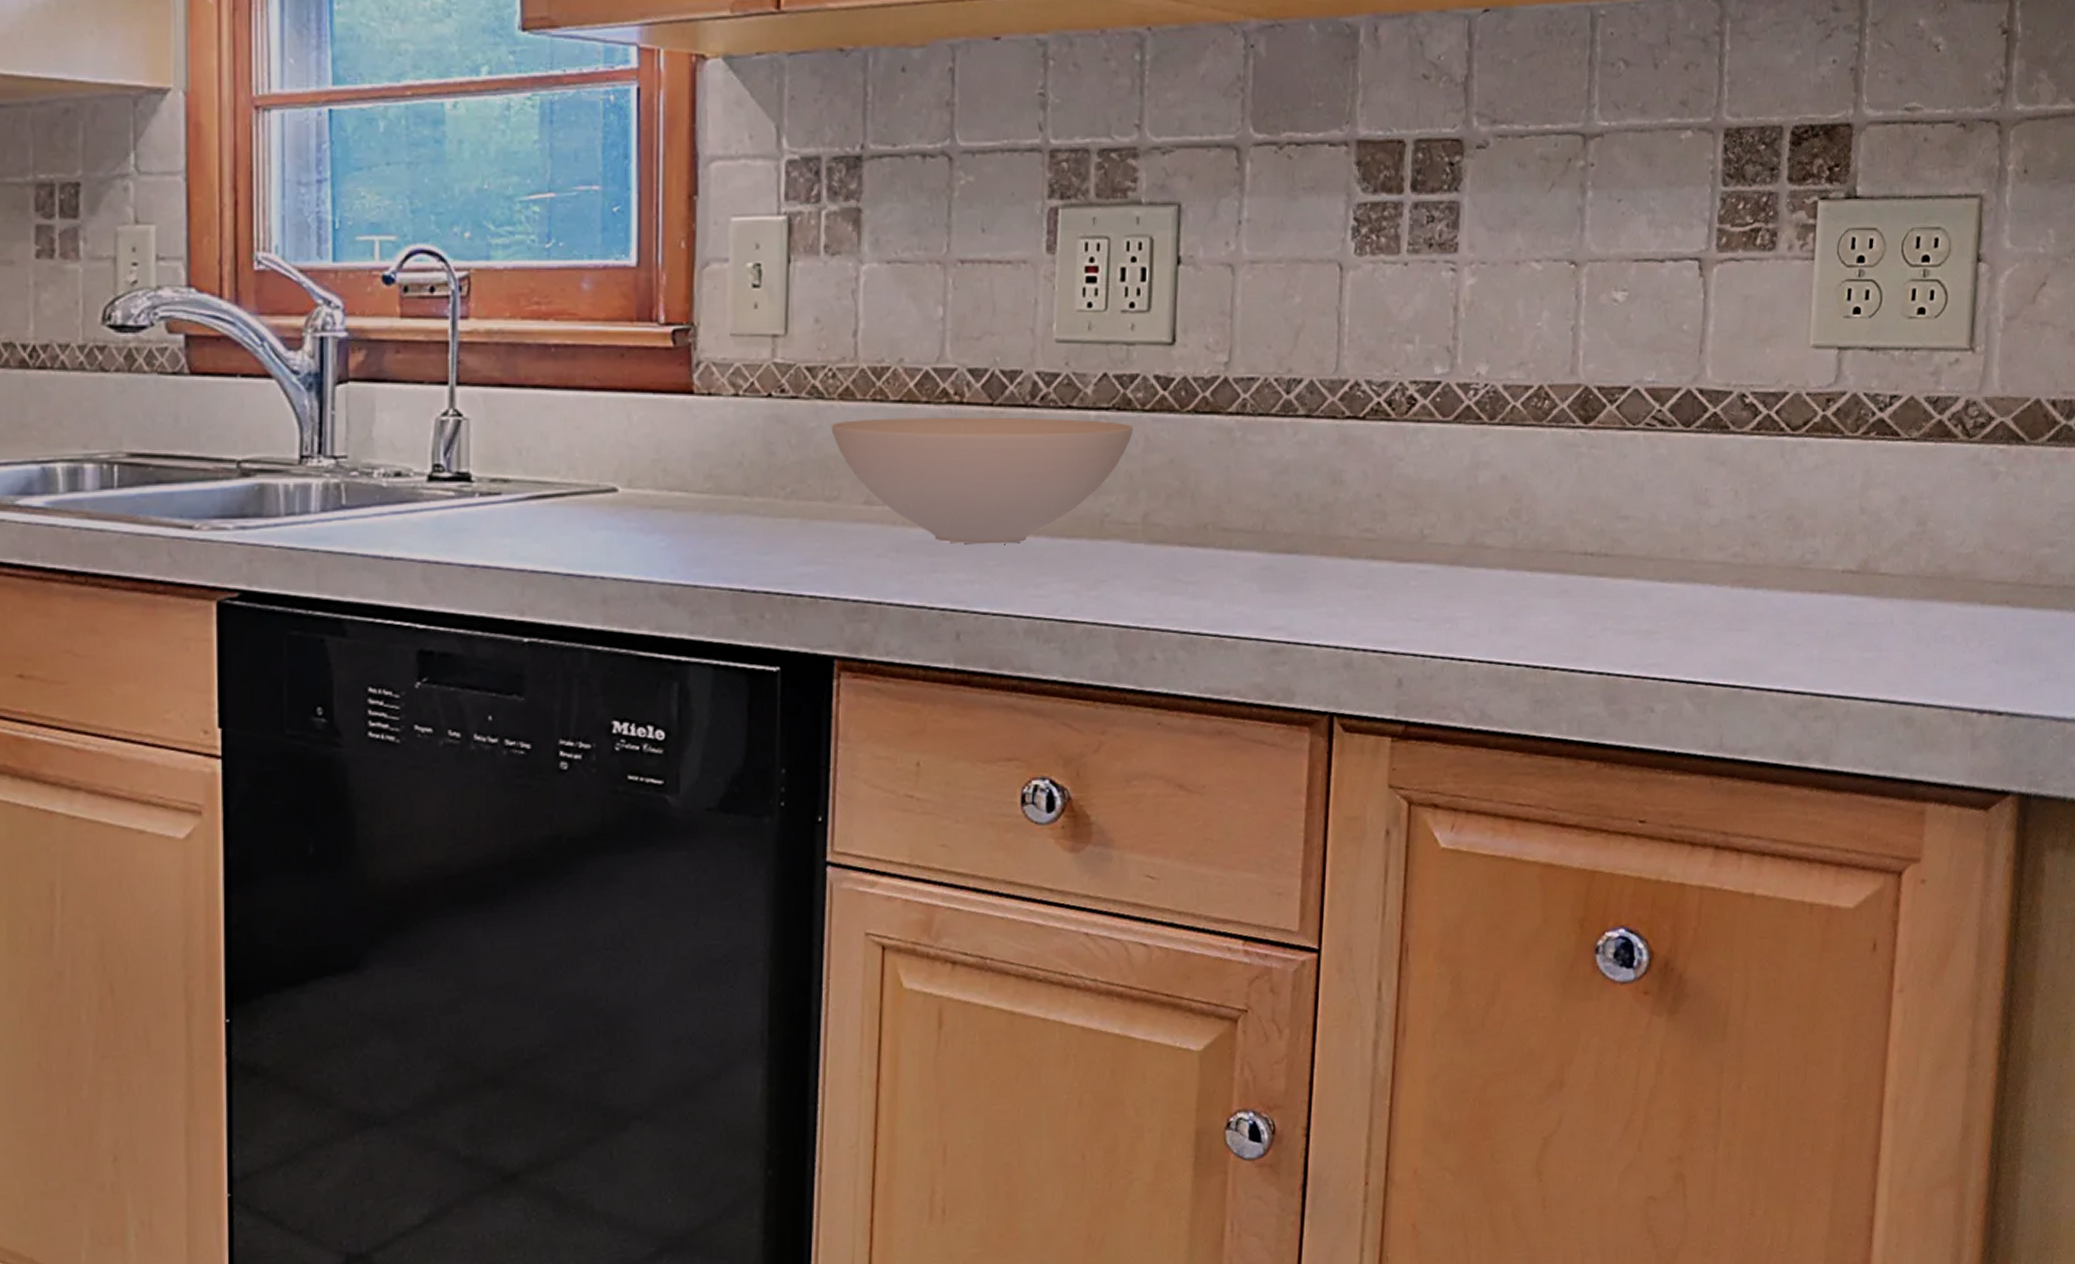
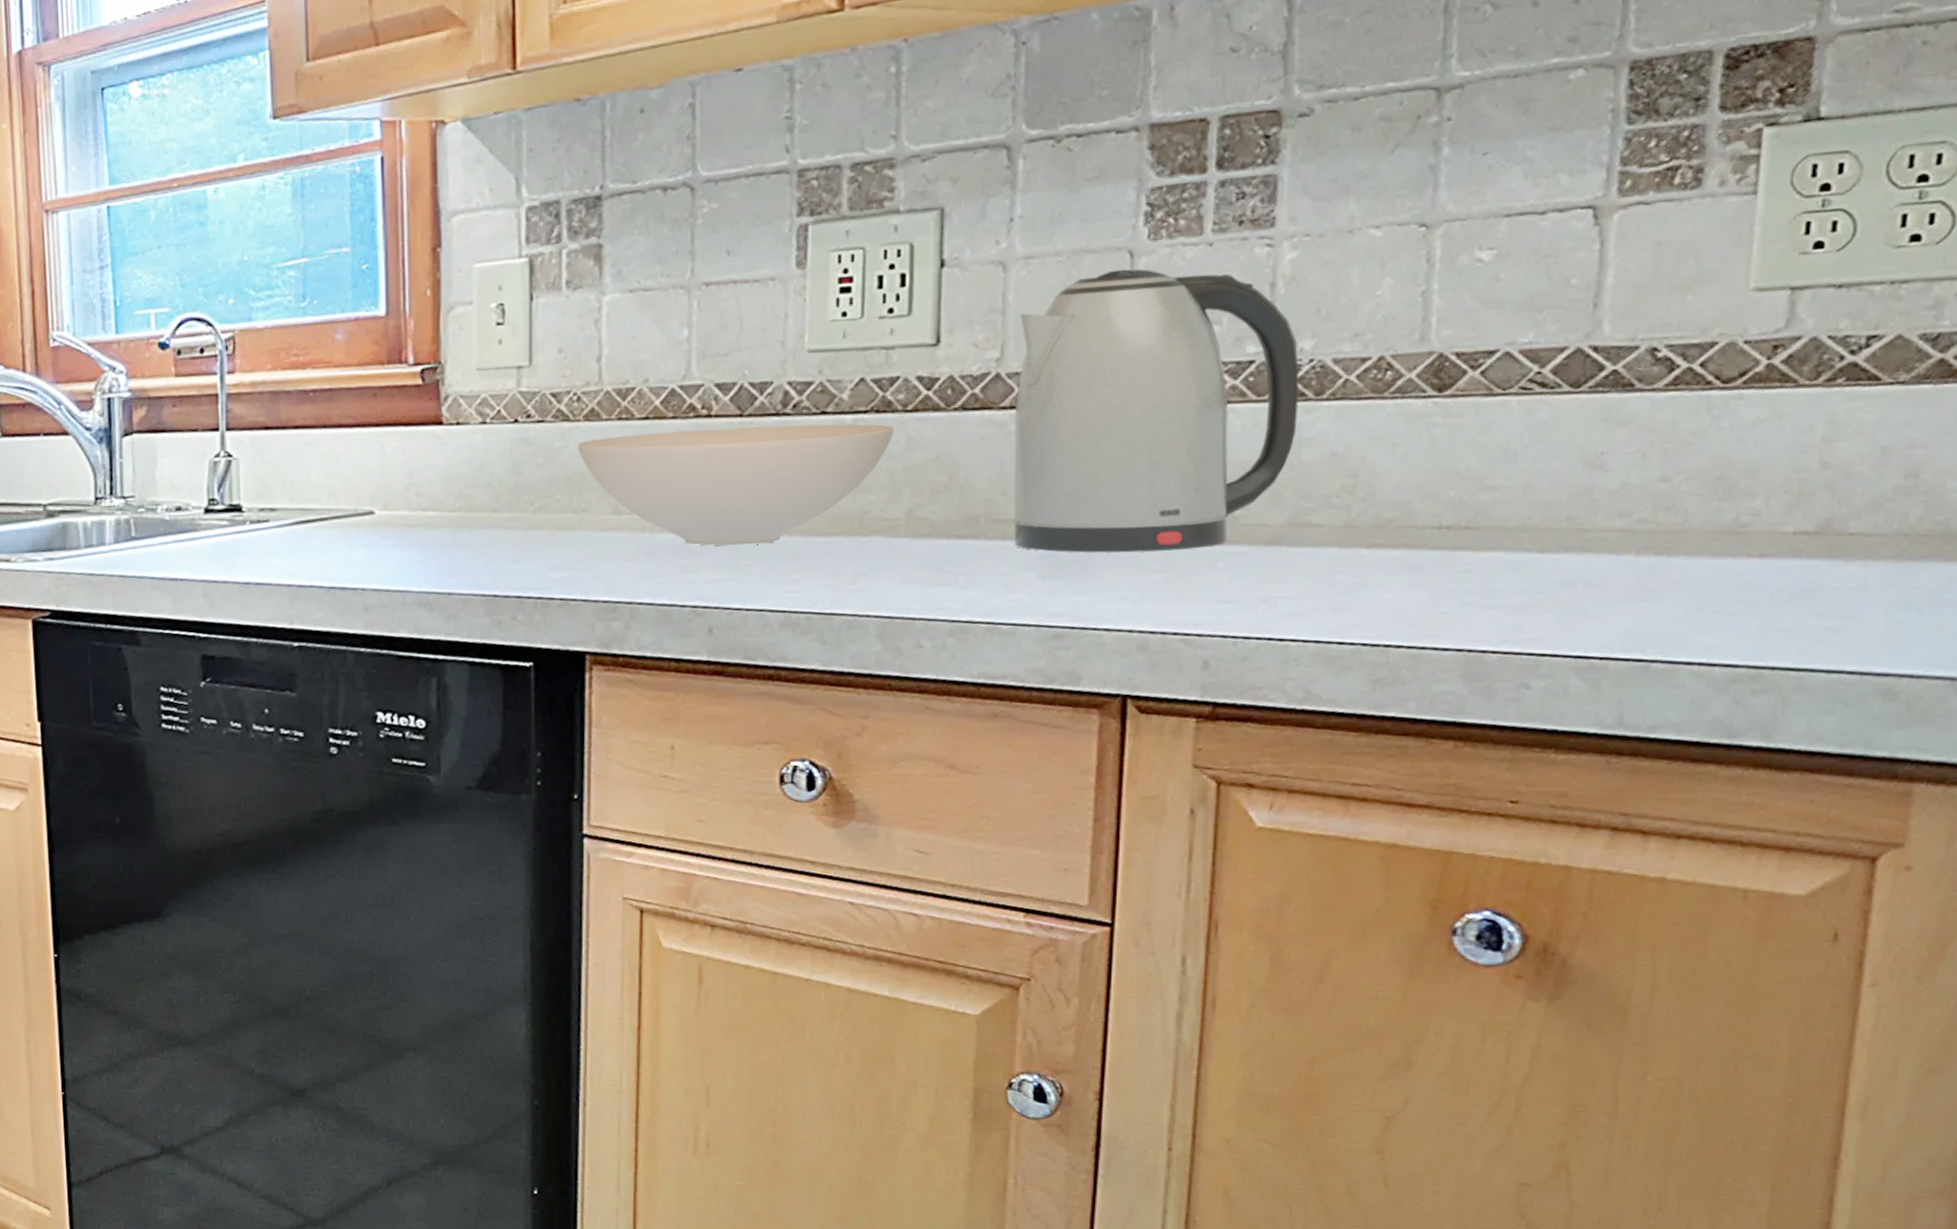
kettle: none [1237,281,1476,568] -> present [1013,269,1299,553]

